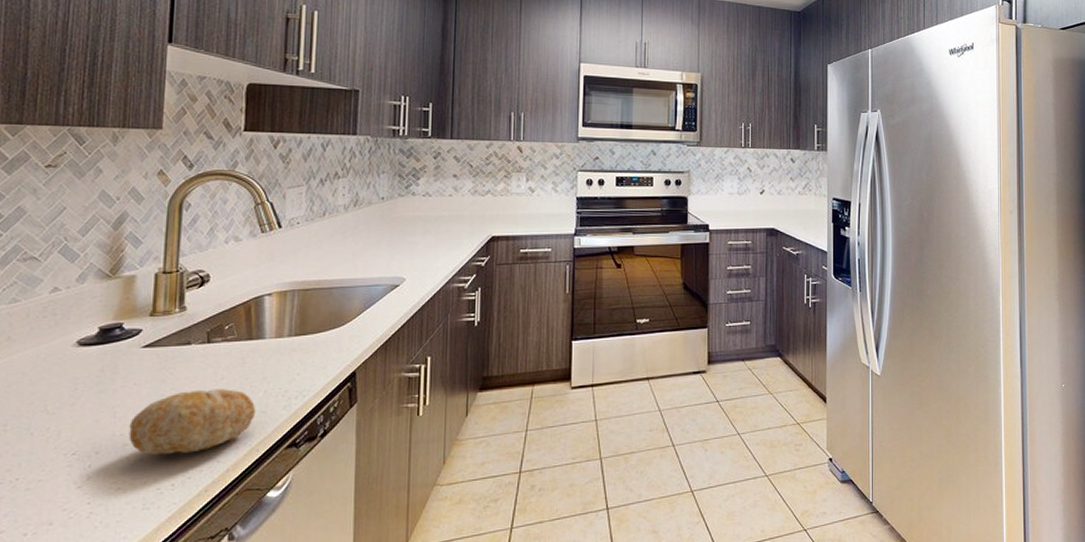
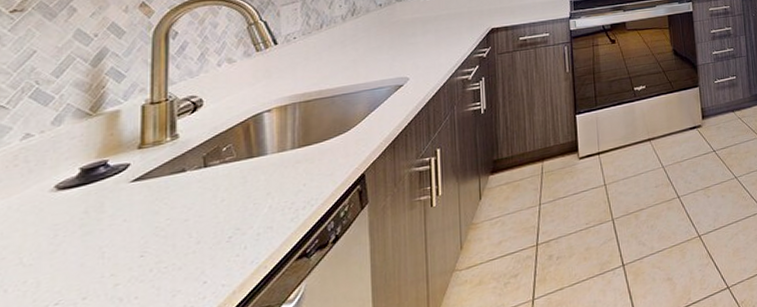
fruit: present [128,389,256,456] -> none [120,210,262,291]

